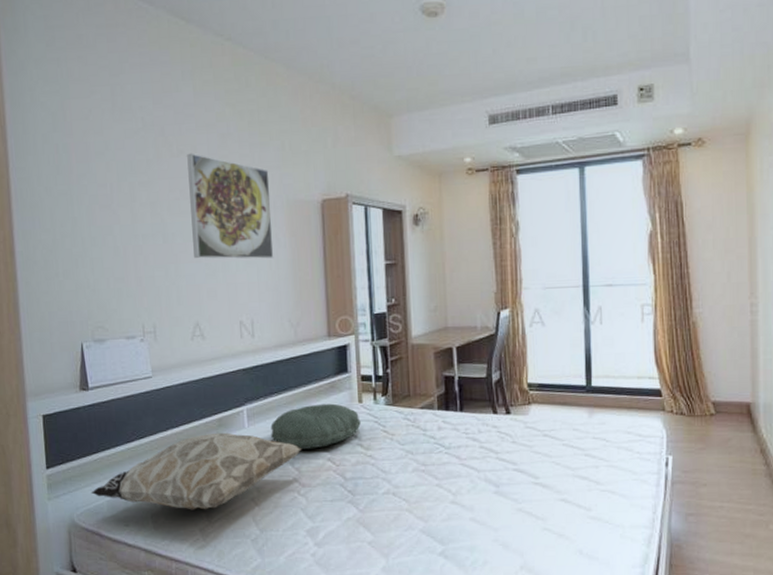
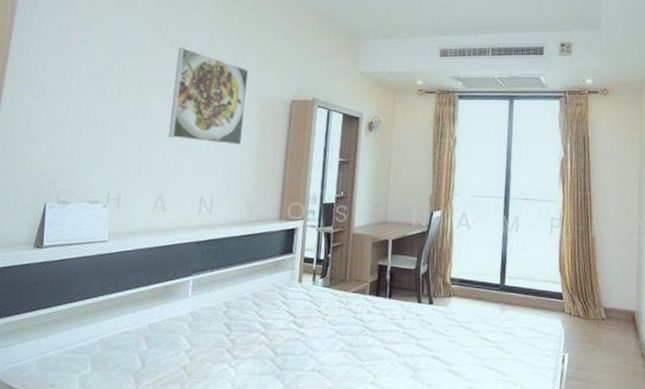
decorative pillow: present [91,432,301,510] -> none [22,299,239,375]
pillow: present [270,403,361,449] -> none [212,280,298,323]

